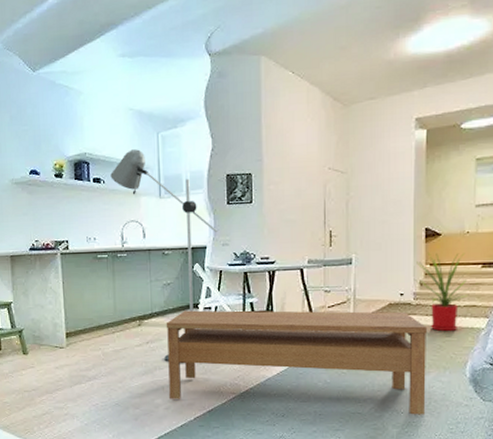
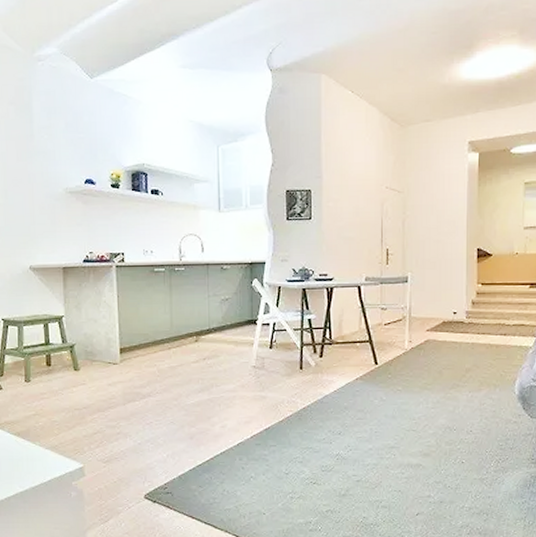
floor lamp: present [110,149,218,363] -> none [169,162,277,380]
coffee table: present [166,310,428,415] -> none [223,326,479,432]
house plant: present [413,253,479,332] -> none [466,273,527,350]

